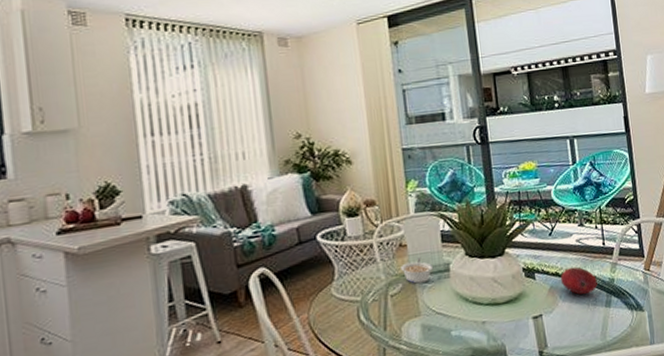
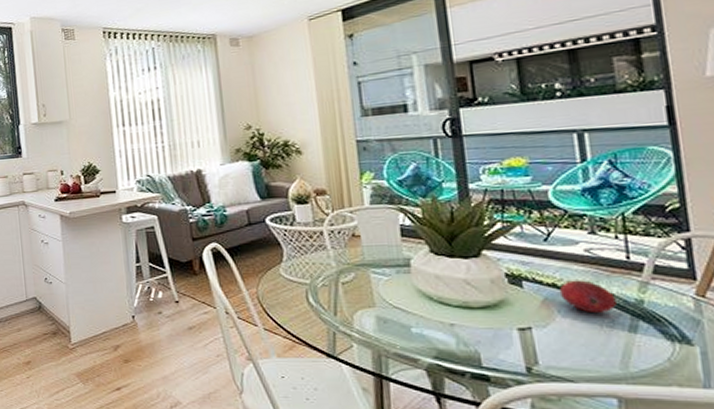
legume: present [401,257,433,284] -> none [353,249,390,275]

